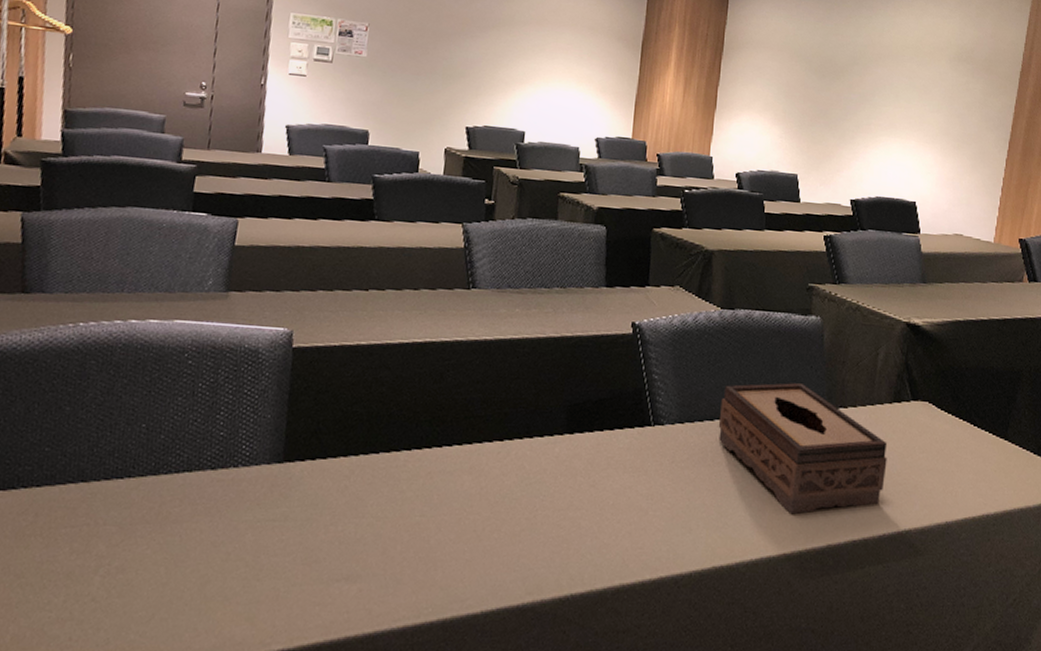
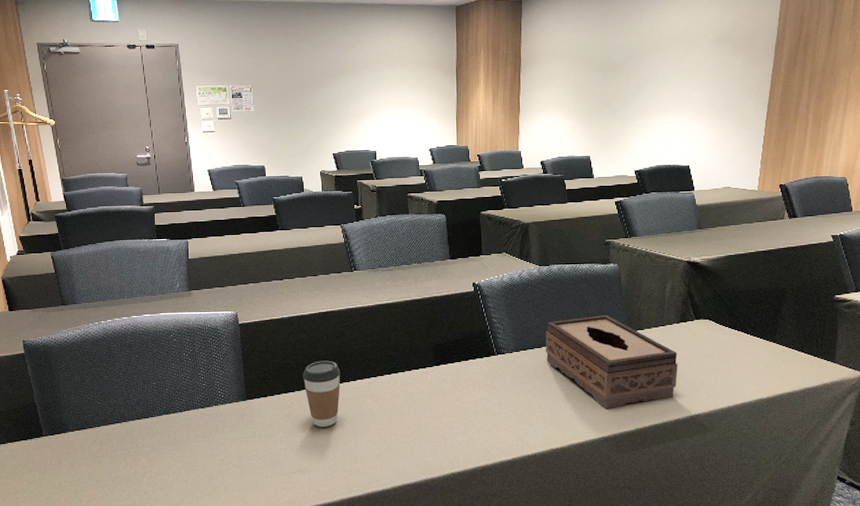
coffee cup: none [374,412,432,513] -> present [302,360,341,427]

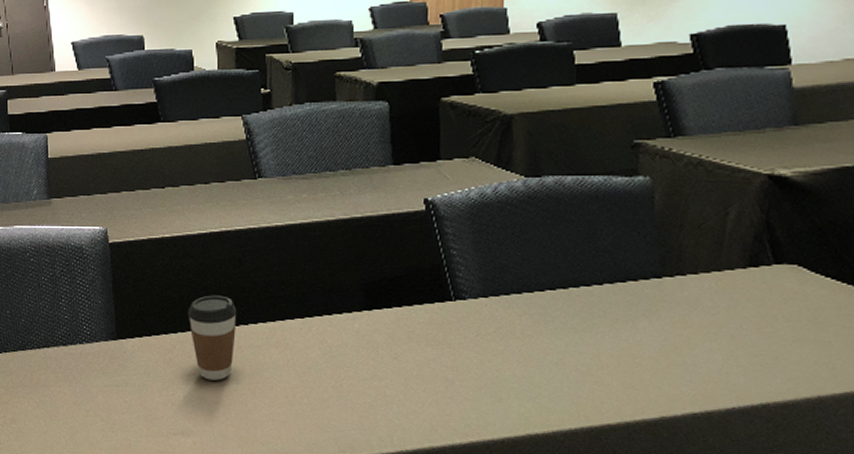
tissue box: present [545,315,678,410] -> none [527,251,739,387]

